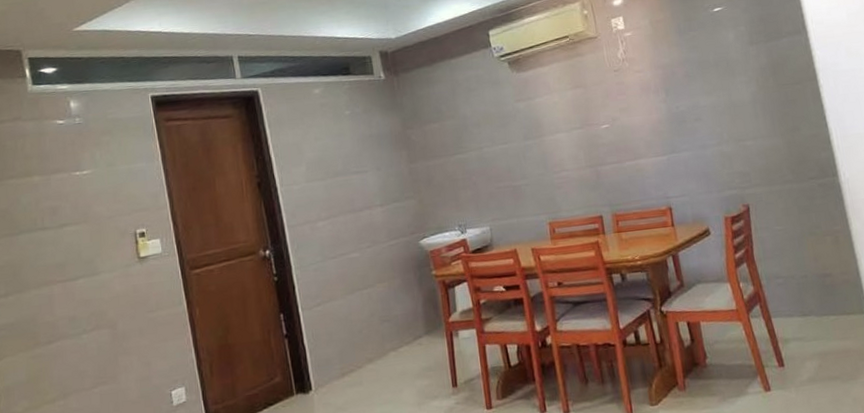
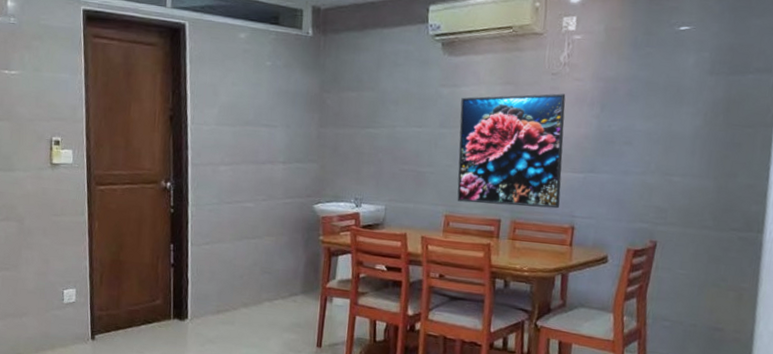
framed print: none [538,86,654,207] -> present [457,93,566,209]

